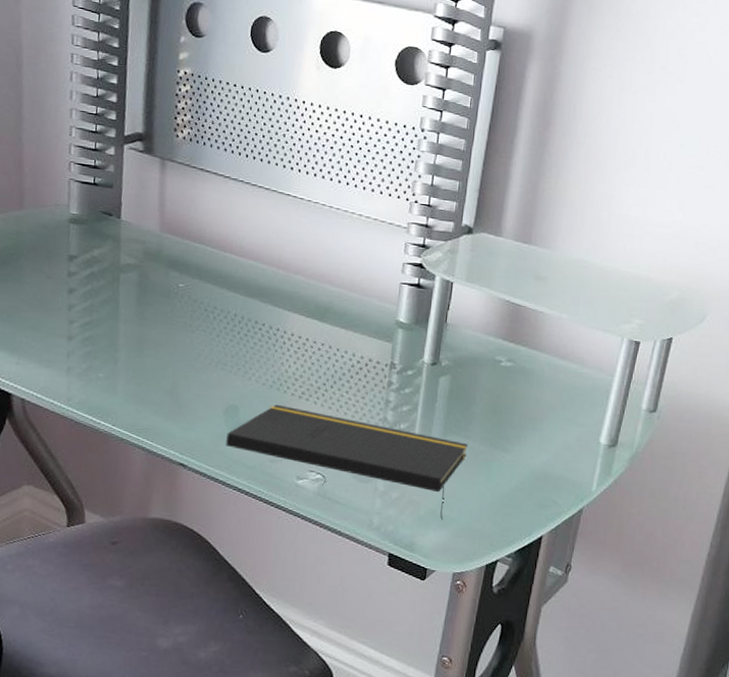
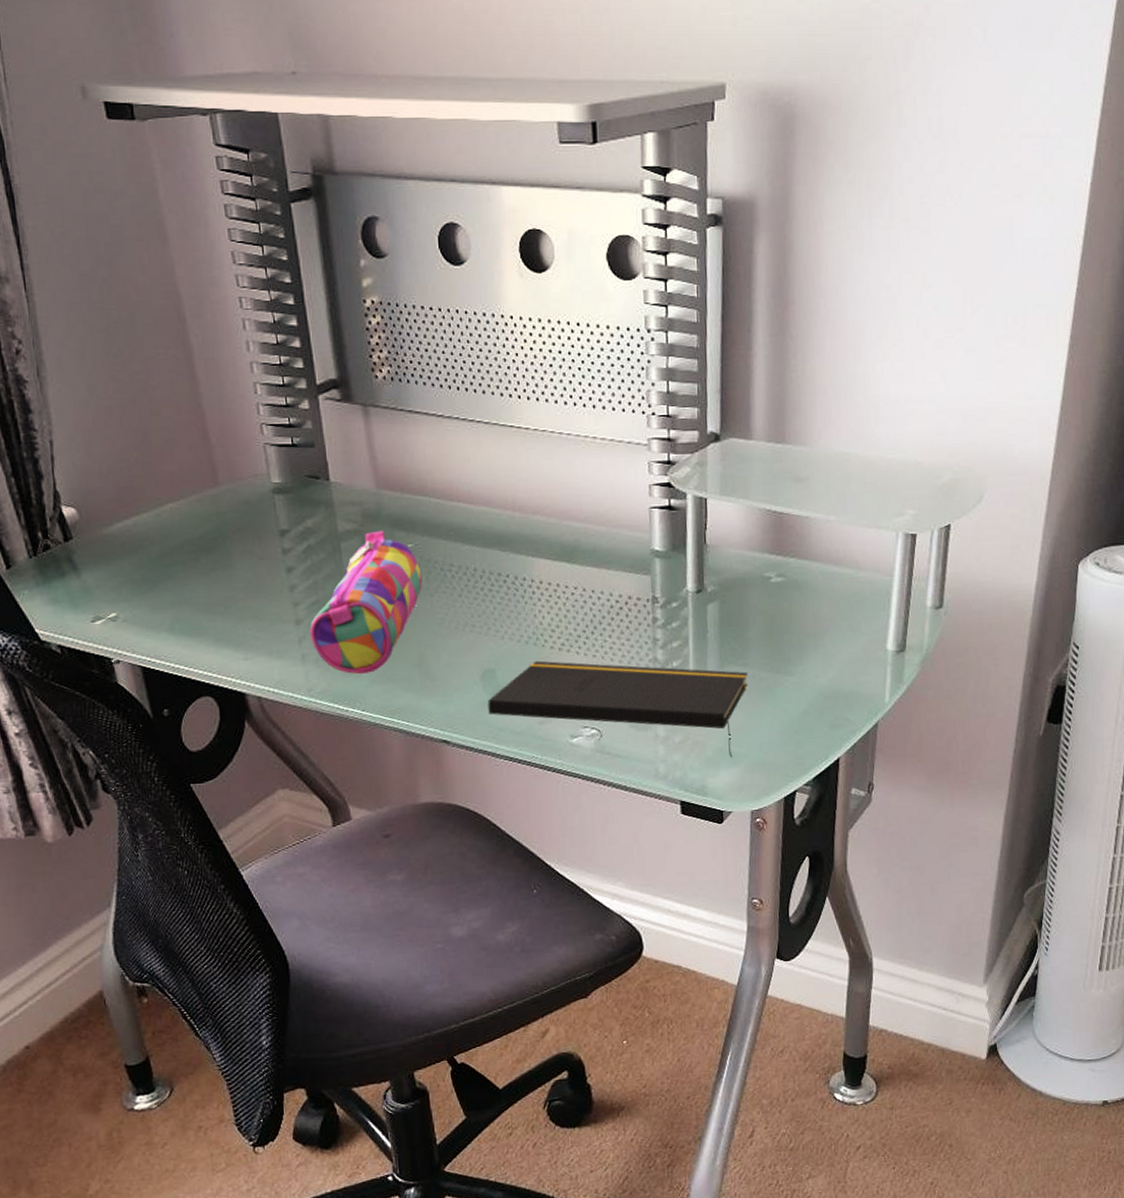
pencil case: none [78,268,187,393] -> present [309,530,423,674]

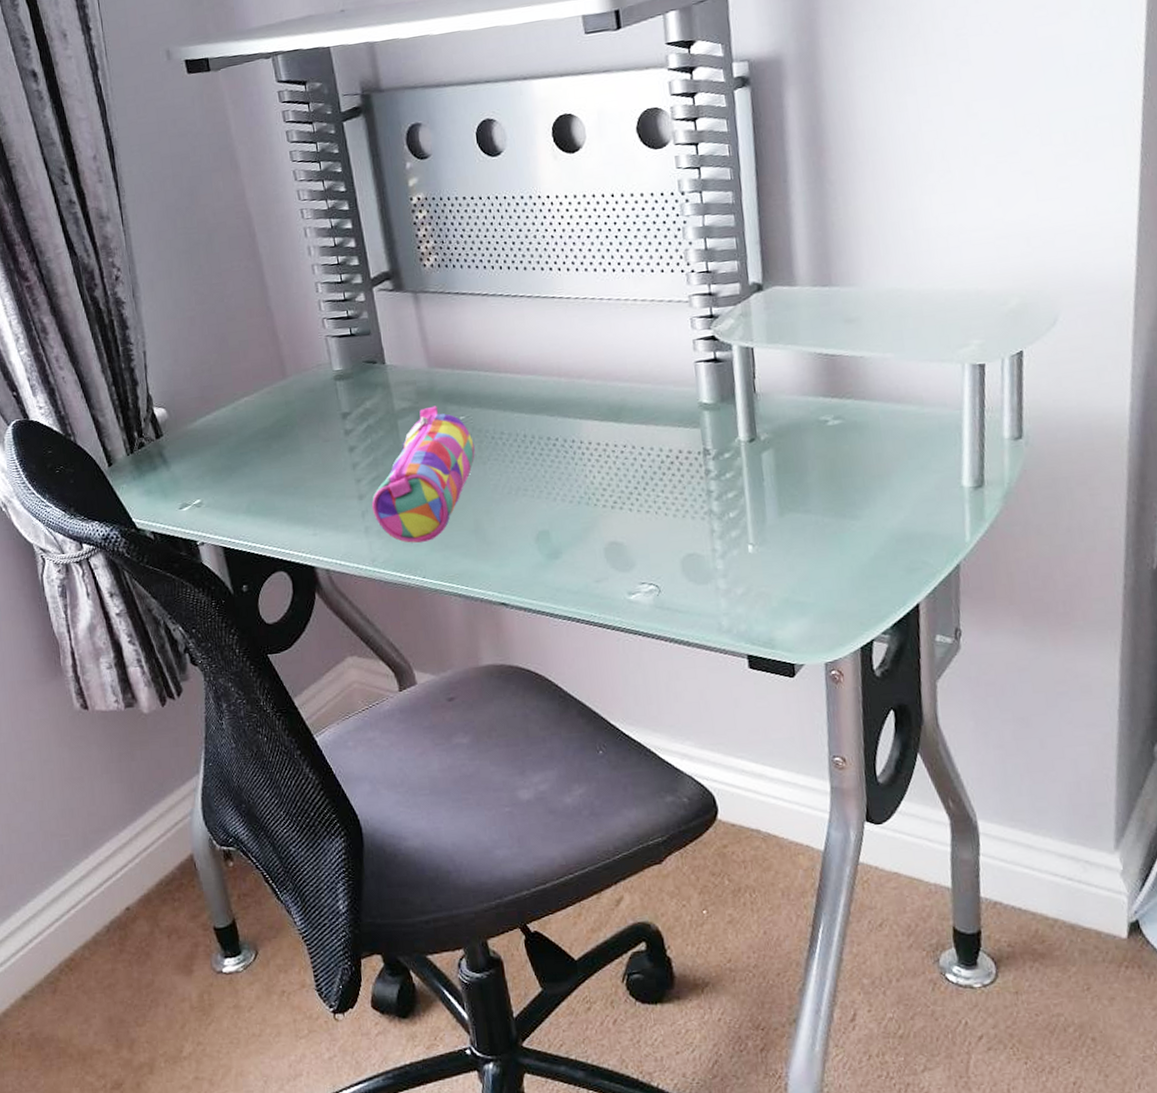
notepad: present [487,660,748,758] -> none [543,518,811,608]

